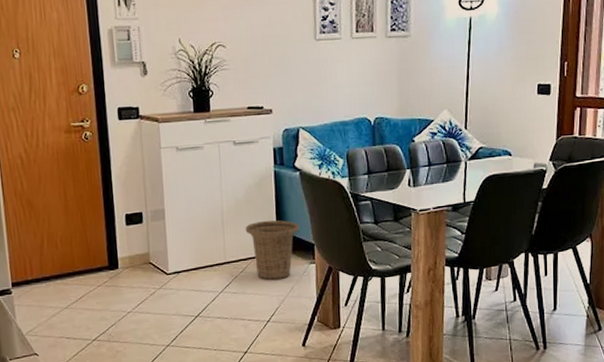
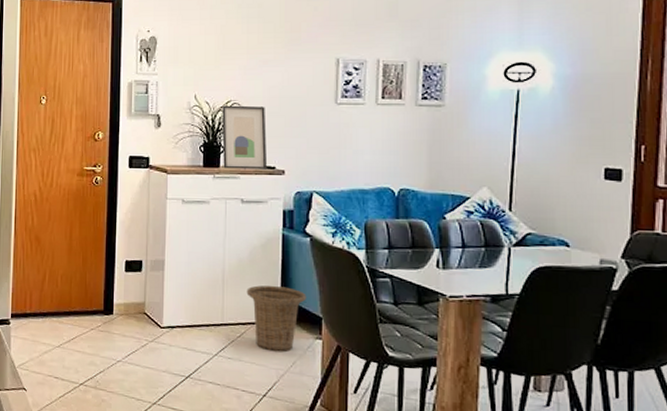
picture frame: none [207,47,256,113] -> present [222,105,268,171]

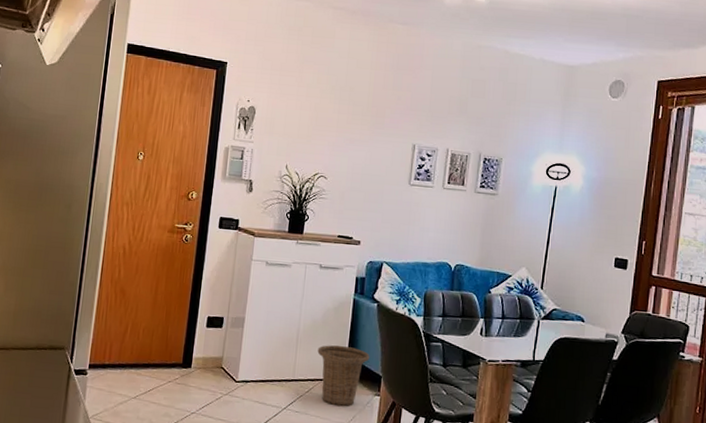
picture frame: present [222,105,268,171] -> none [306,177,348,239]

